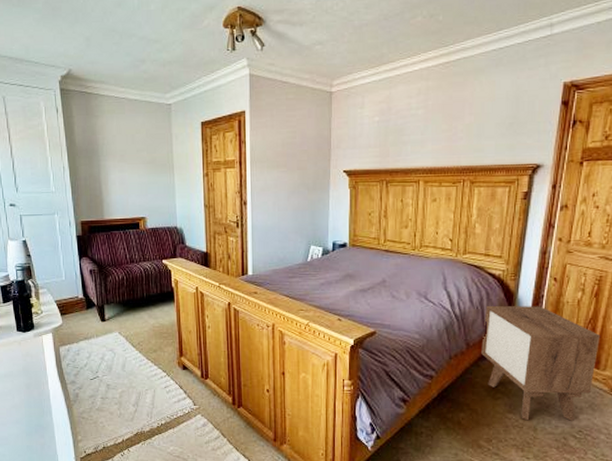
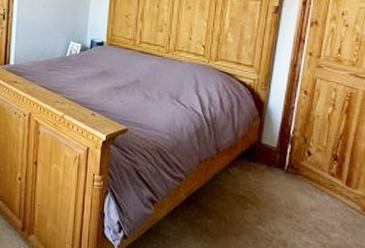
nightstand: present [481,305,601,421] -> none [231,112,352,239]

